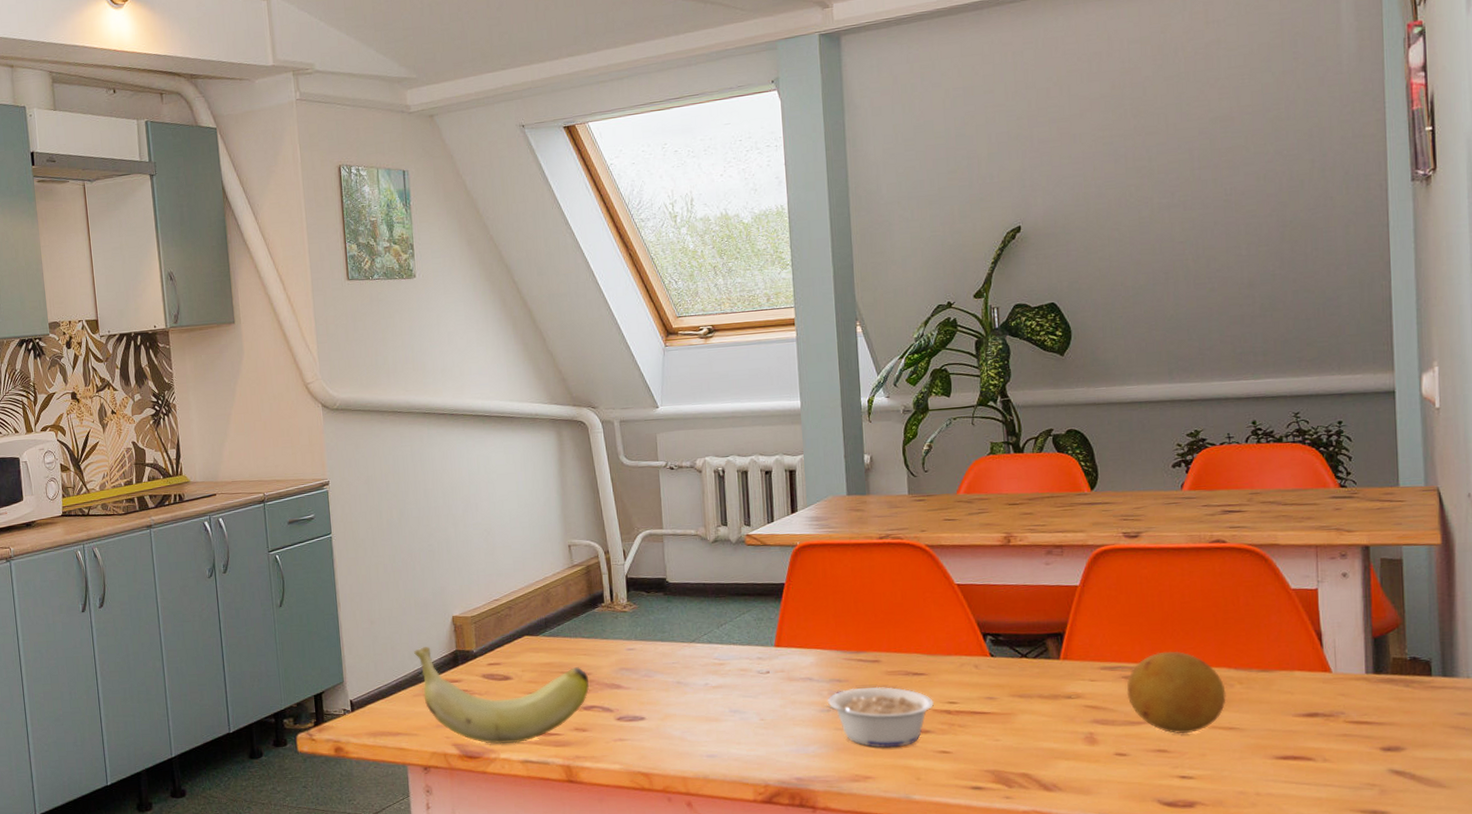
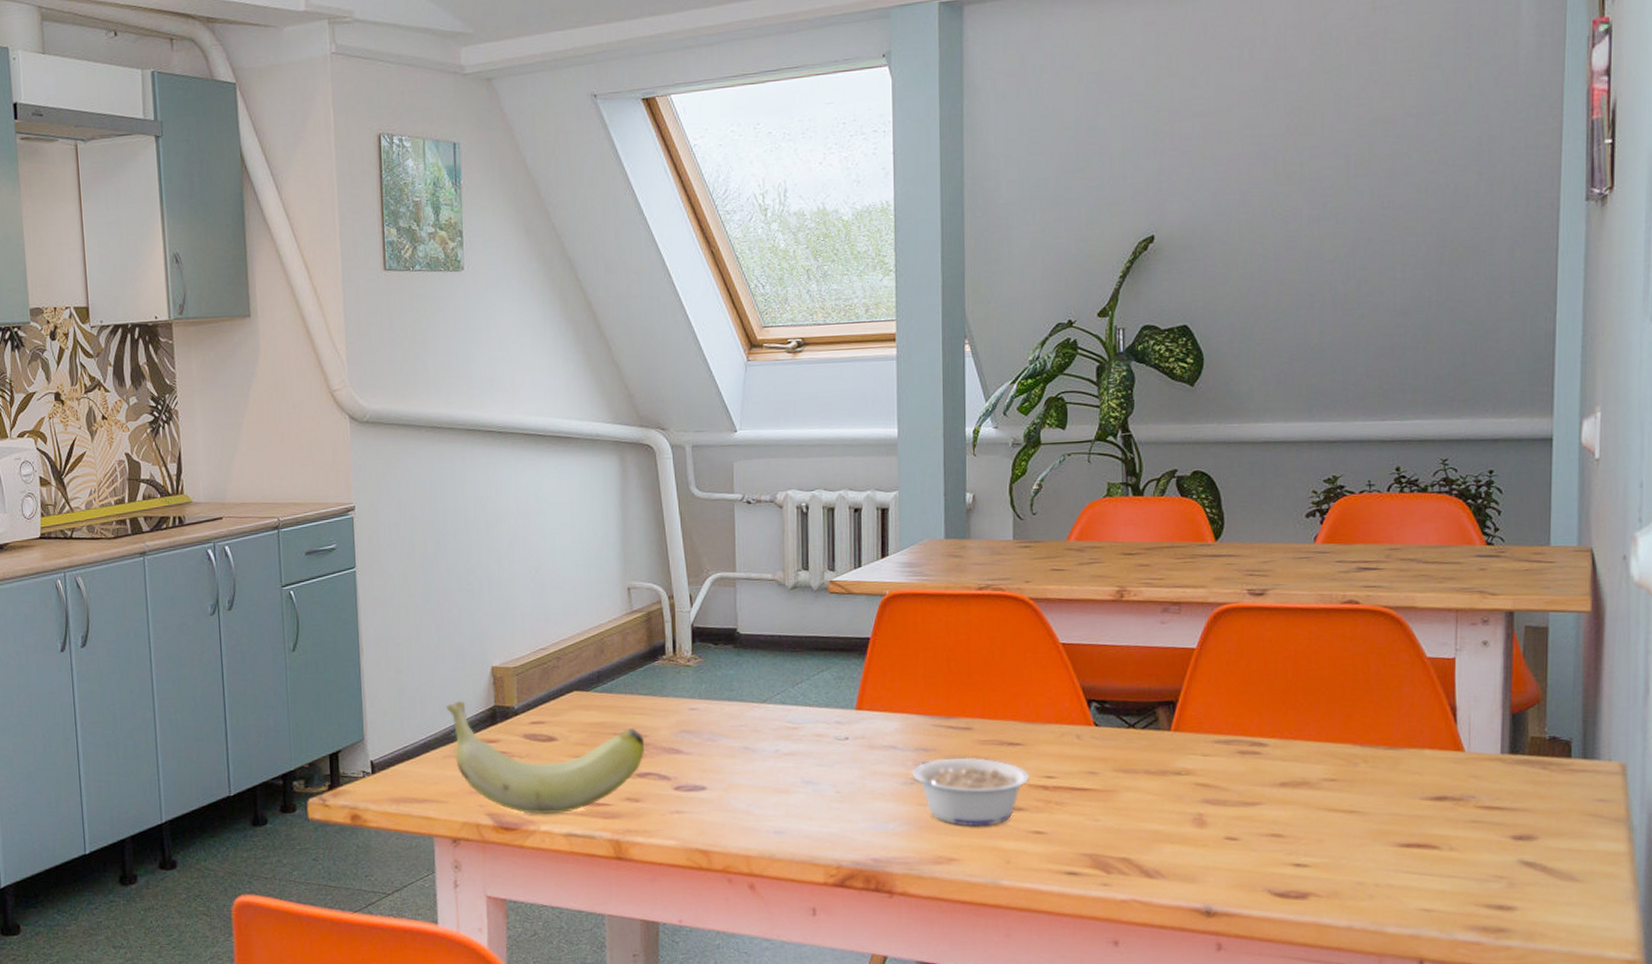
fruit: present [1126,651,1226,734] -> none [1241,724,1349,817]

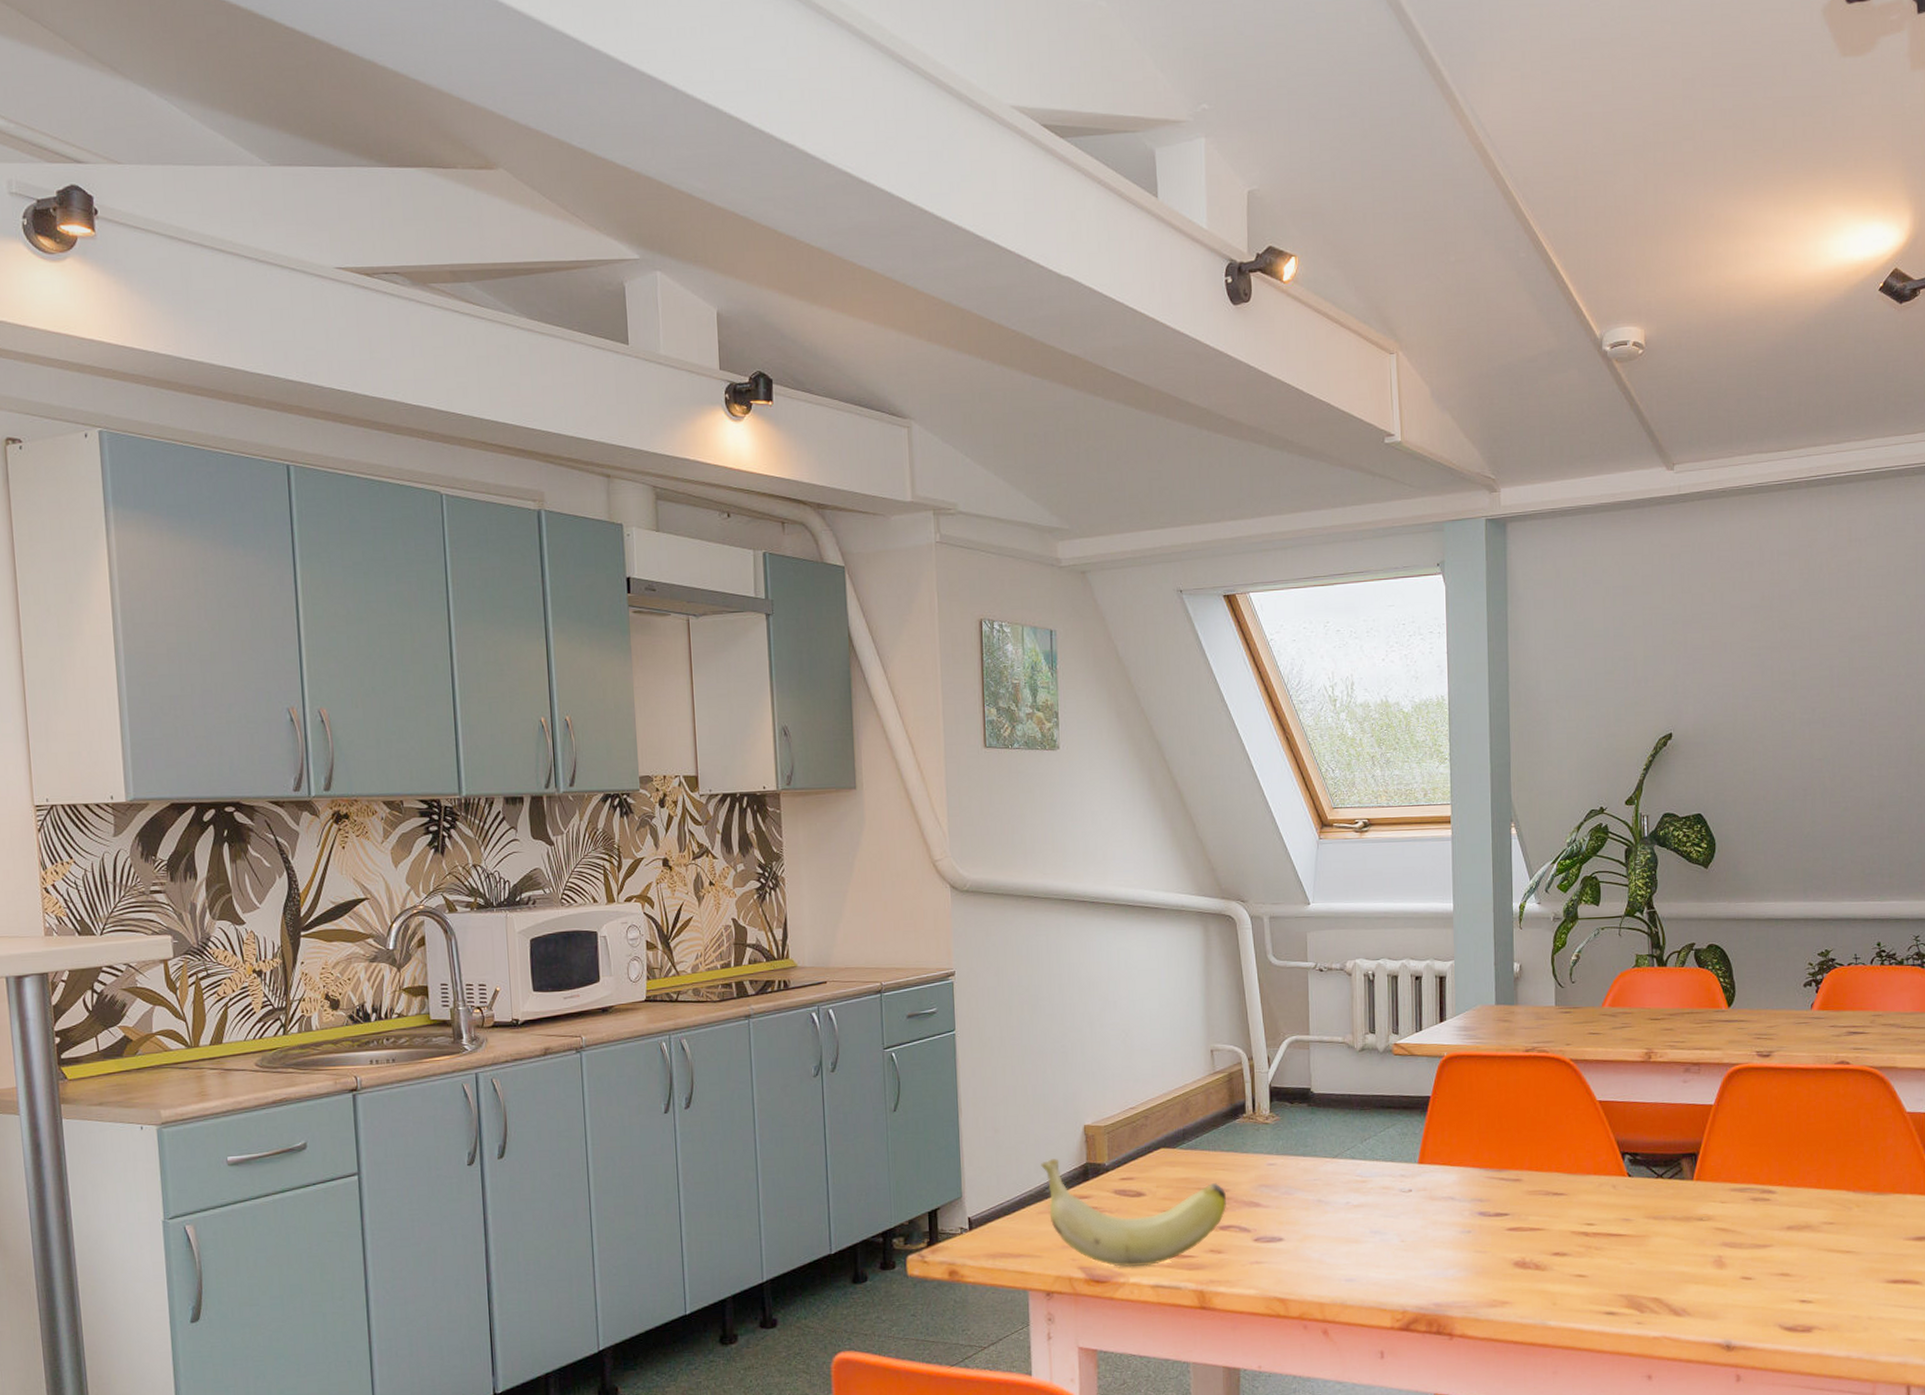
legume: present [908,757,1029,827] -> none [1465,1206,1572,1271]

